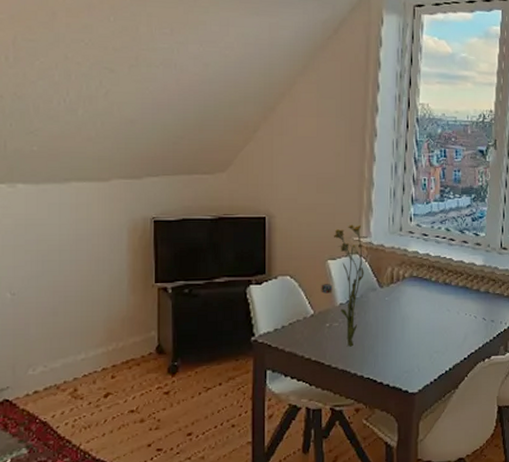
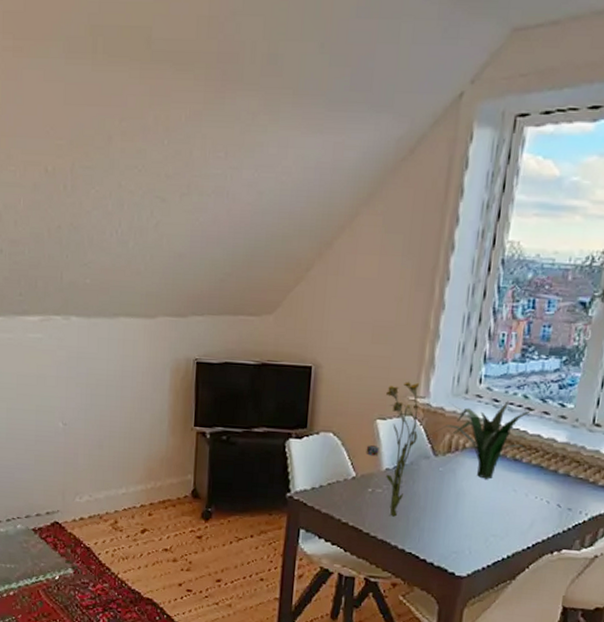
plant: none [373,234,462,303] -> present [428,401,536,480]

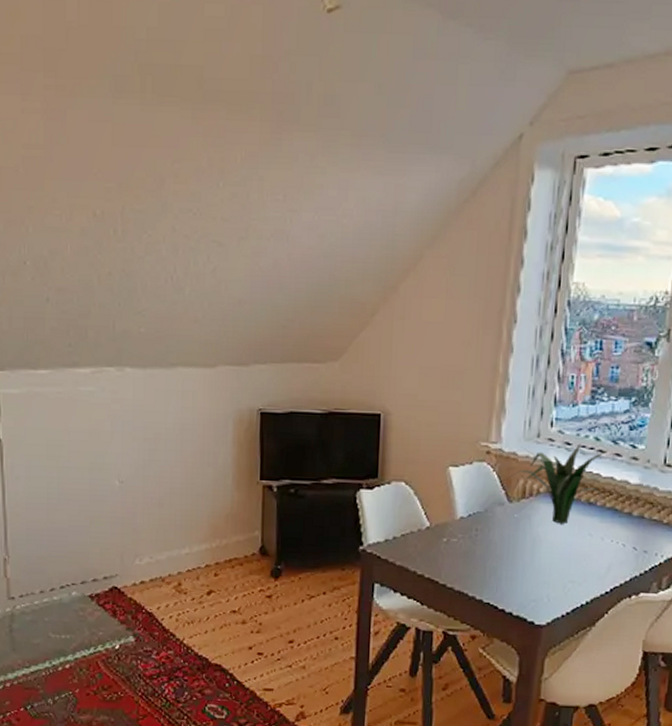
flower: present [366,382,419,517] -> none [439,427,491,567]

